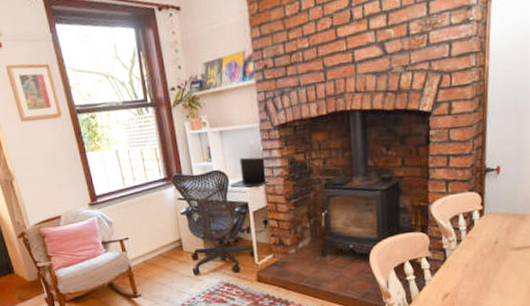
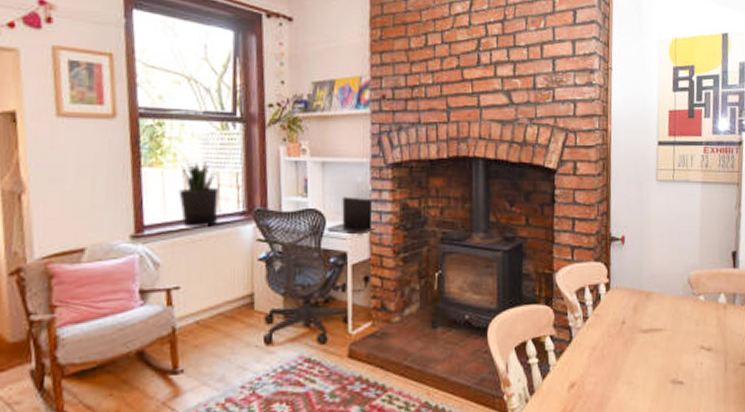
planter: none [114,143,148,195] -> present [178,160,219,228]

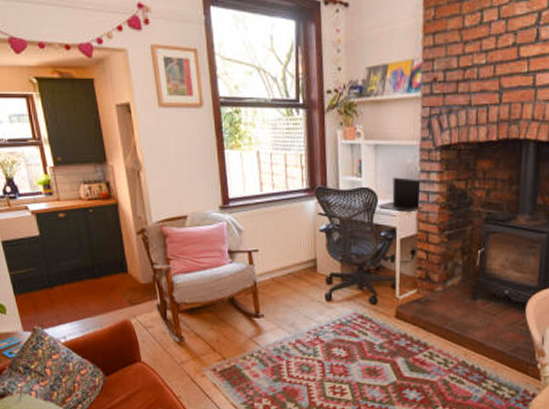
planter: present [178,160,219,228] -> none [254,143,287,202]

